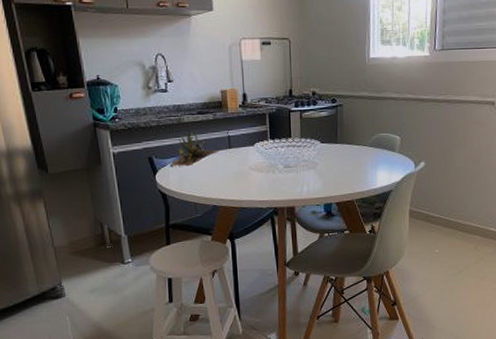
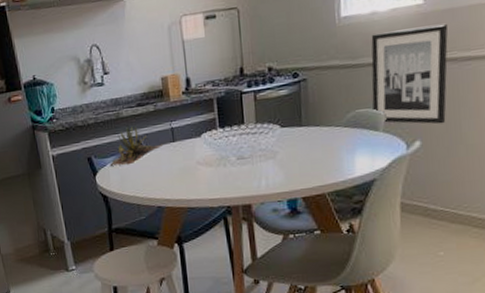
wall art: none [391,73,446,150] -> present [371,24,449,125]

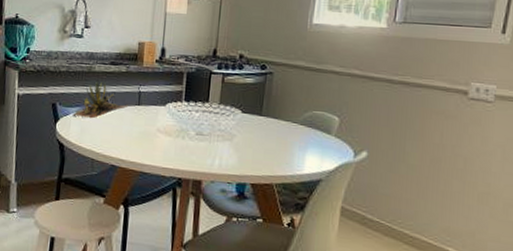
wall art: present [371,24,449,125] -> none [329,45,406,140]

